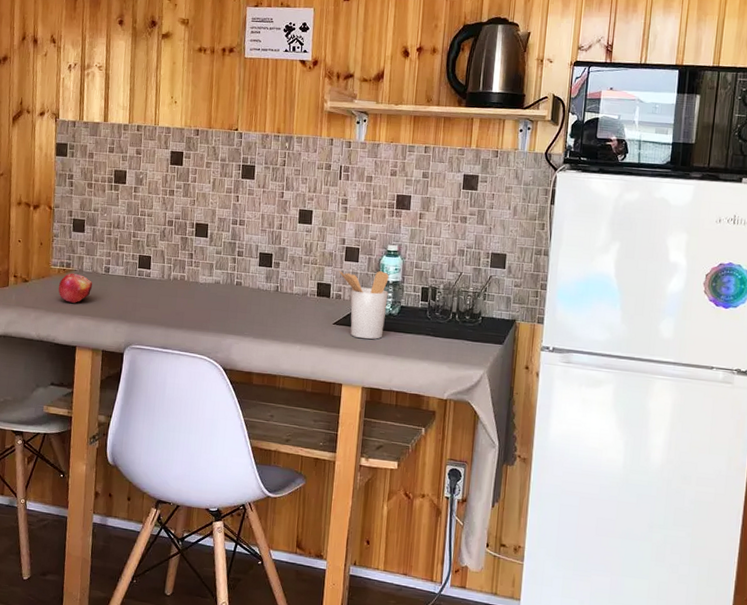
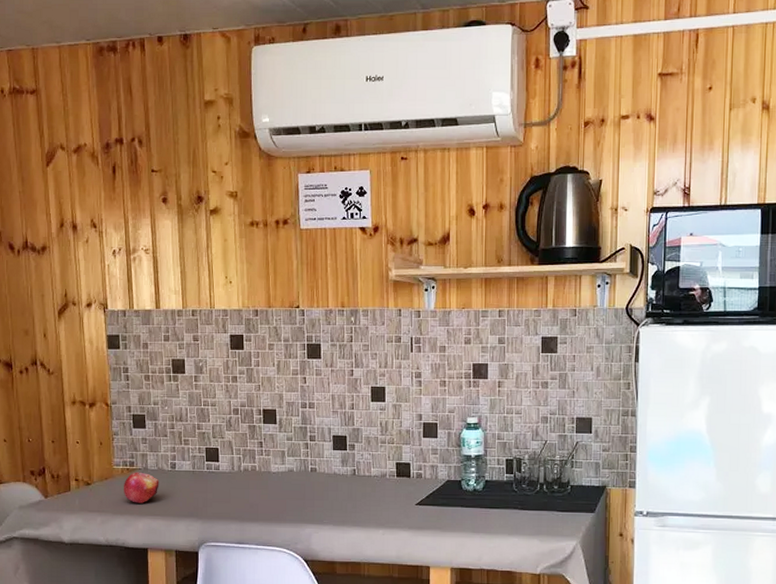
utensil holder: present [338,271,389,340] -> none [417,446,471,518]

